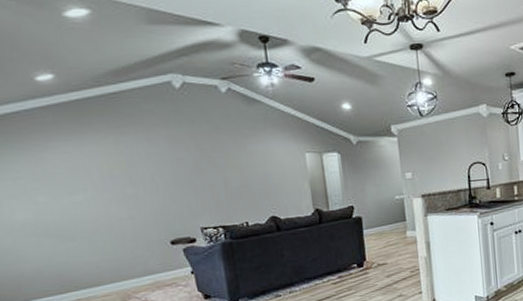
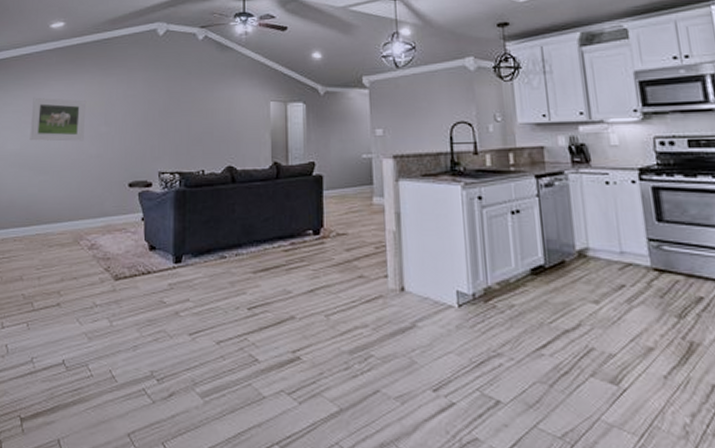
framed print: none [35,161,110,209] -> present [29,97,87,141]

